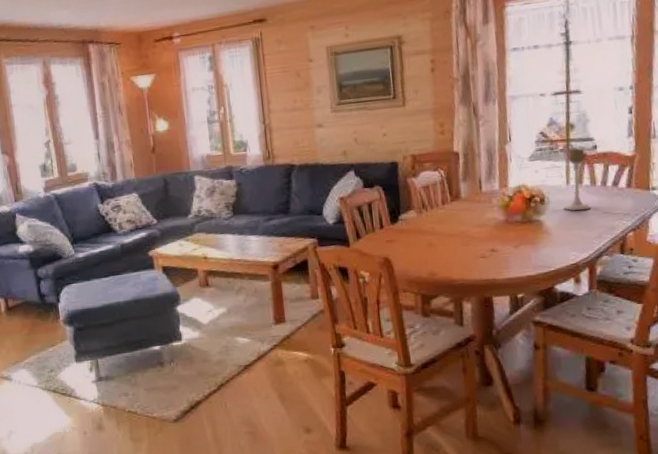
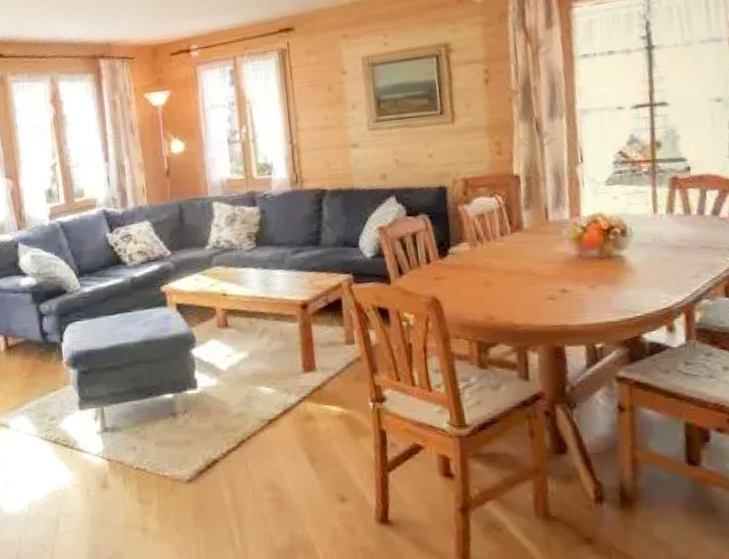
candle holder: present [563,148,591,211] -> none [650,170,685,245]

